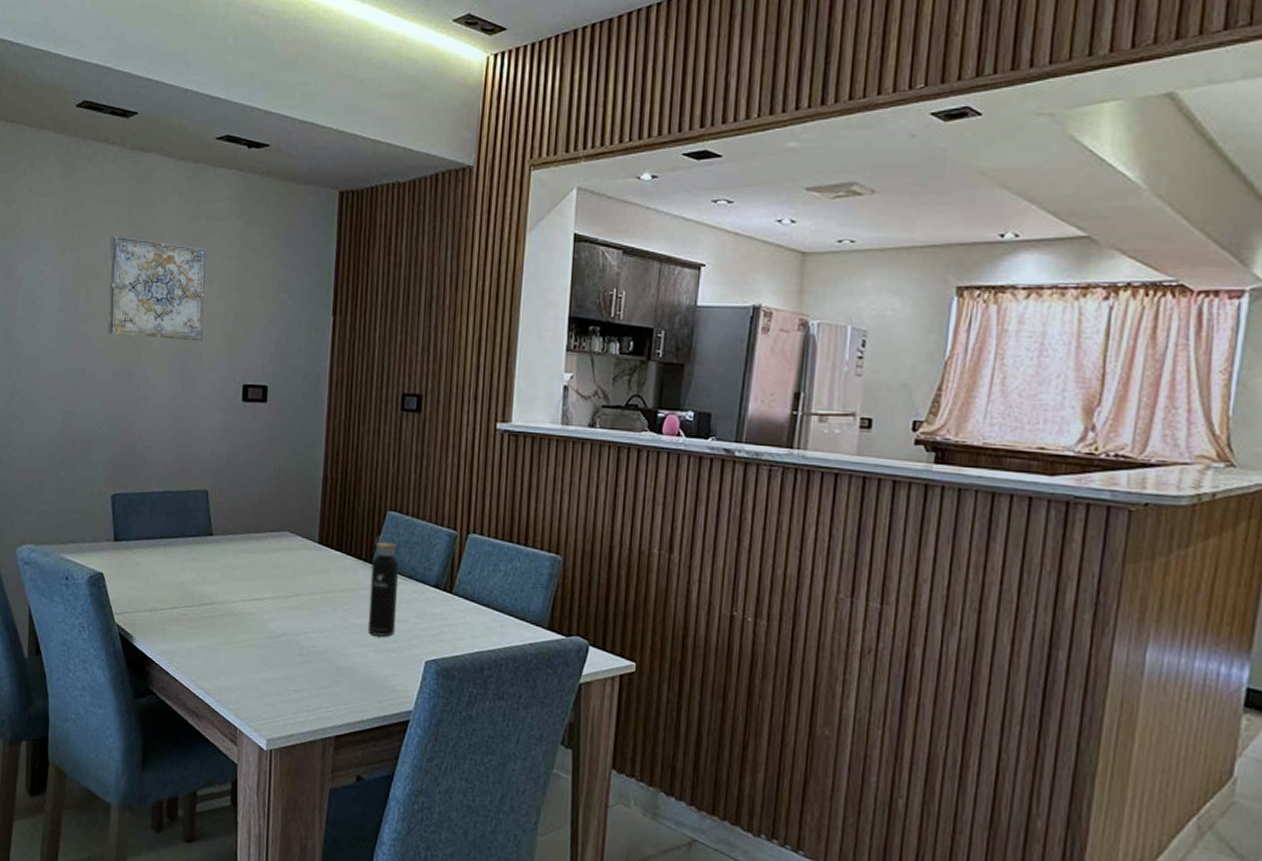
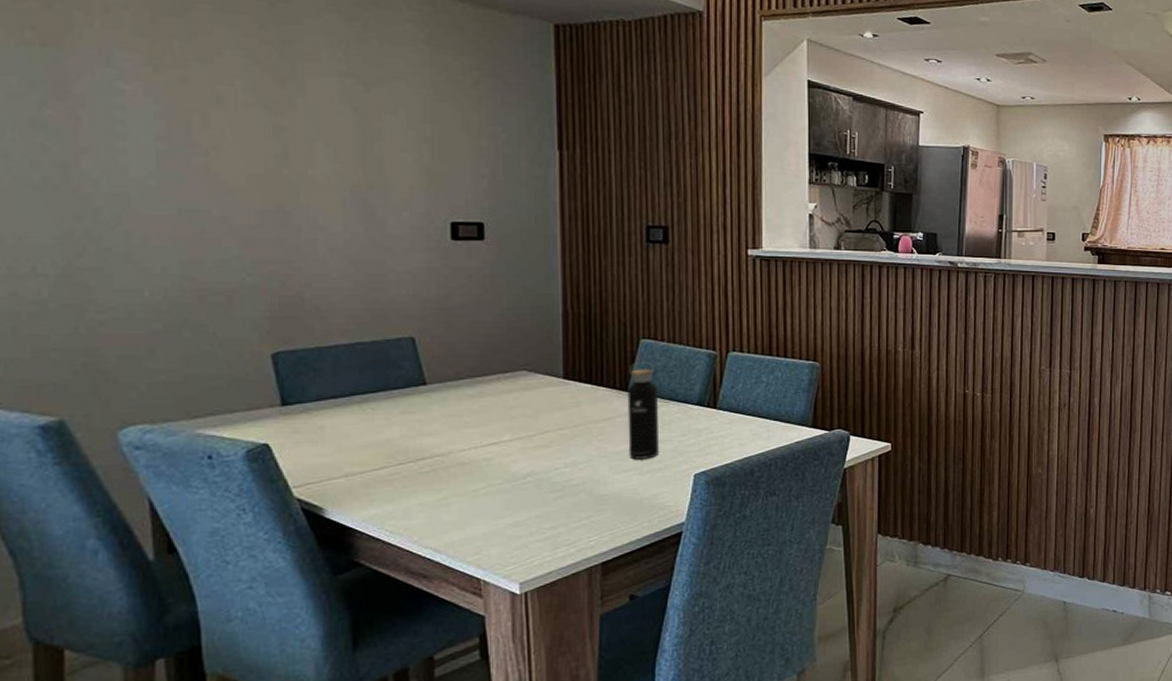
wall art: present [108,236,206,342] -> none [235,53,389,177]

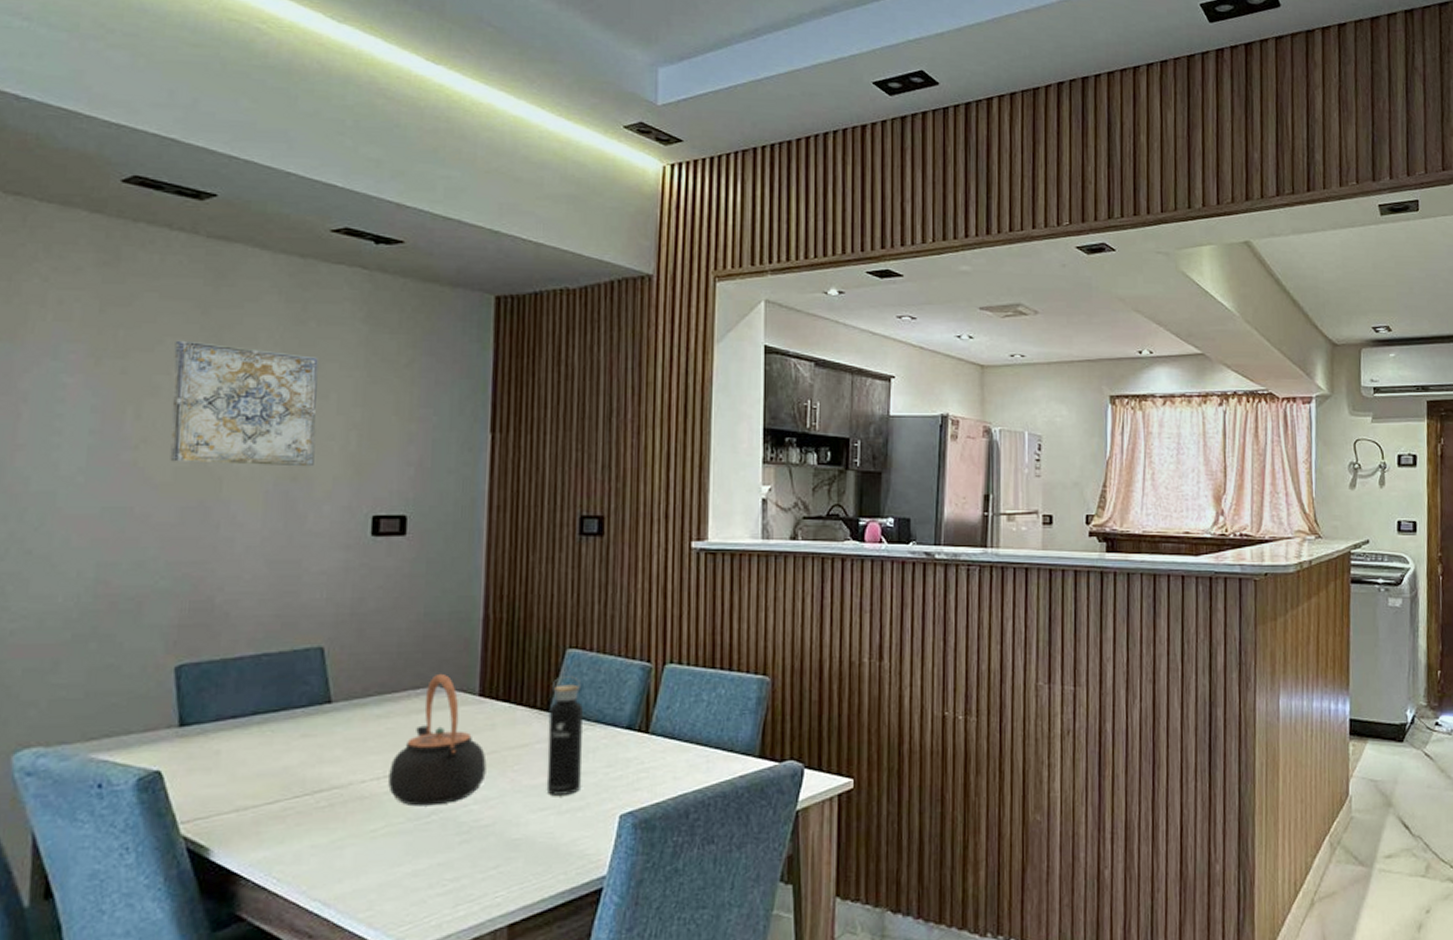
wall art: none [235,53,389,177] -> present [170,340,319,467]
teapot: none [485,359,574,470] -> present [388,673,487,807]

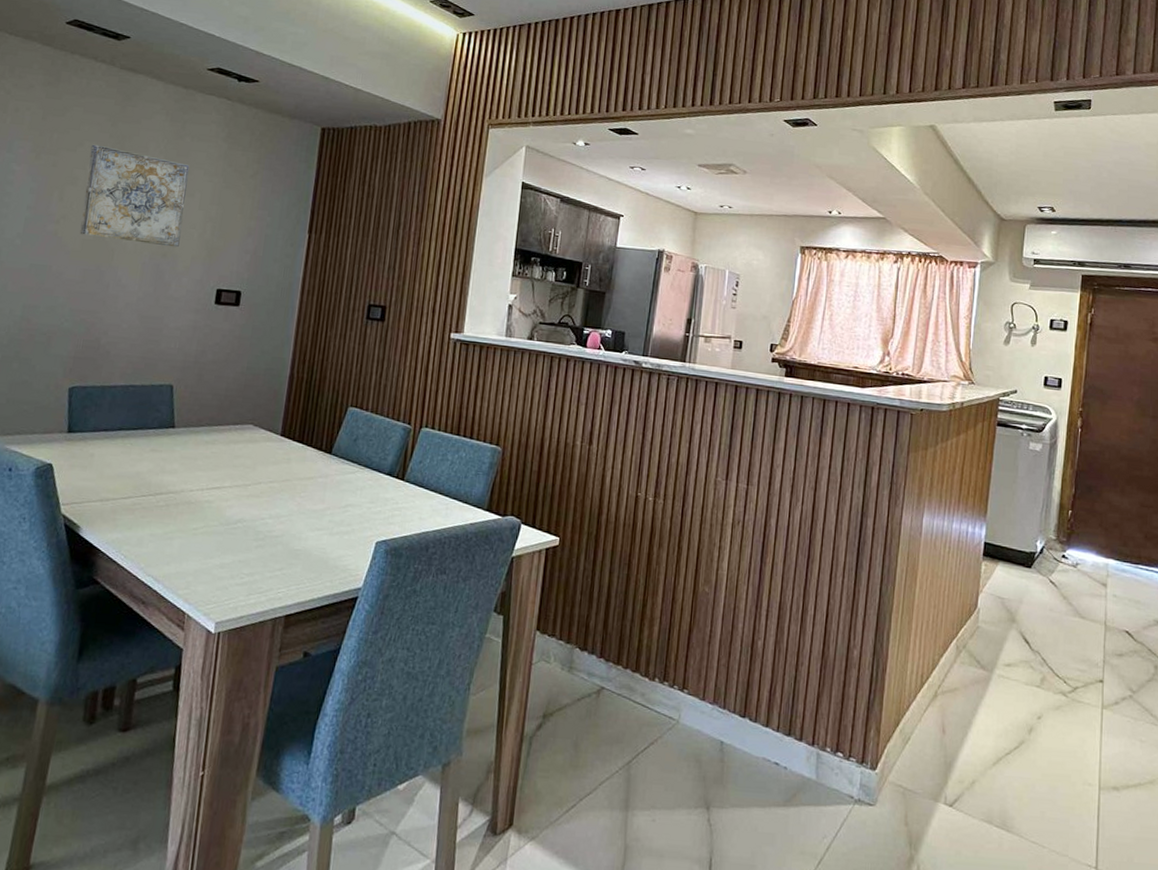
teapot: present [388,673,487,807] -> none [209,414,282,516]
water bottle: present [546,676,583,795] -> none [323,428,357,521]

